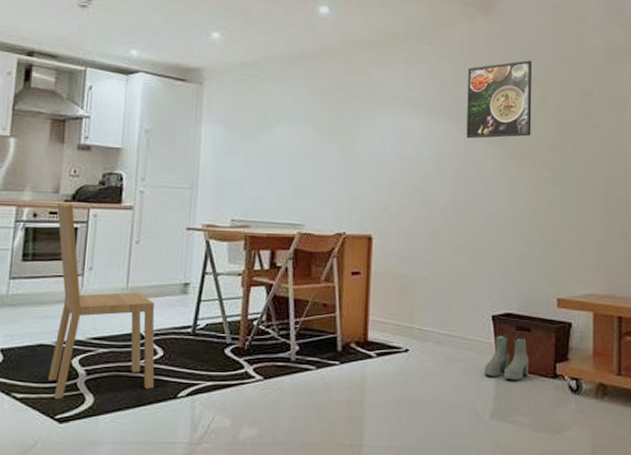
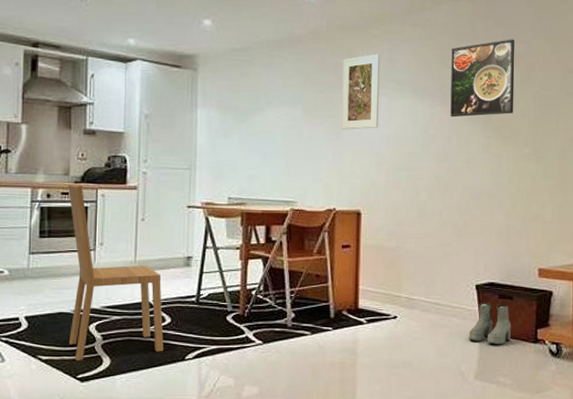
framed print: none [353,71,395,150] -> present [341,53,381,130]

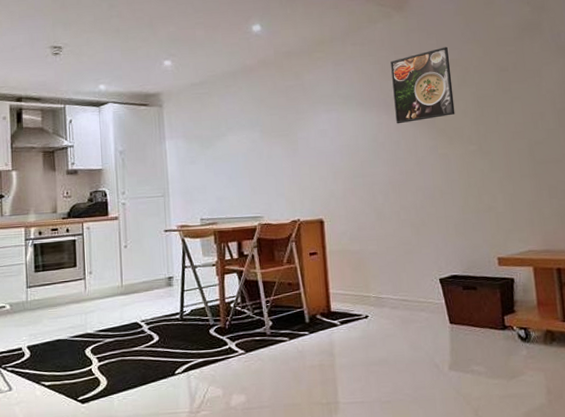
dining chair: present [68,183,164,360] -> none [56,219,154,384]
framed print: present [341,53,381,130] -> none [292,73,331,146]
boots: present [468,303,511,345] -> none [438,295,480,335]

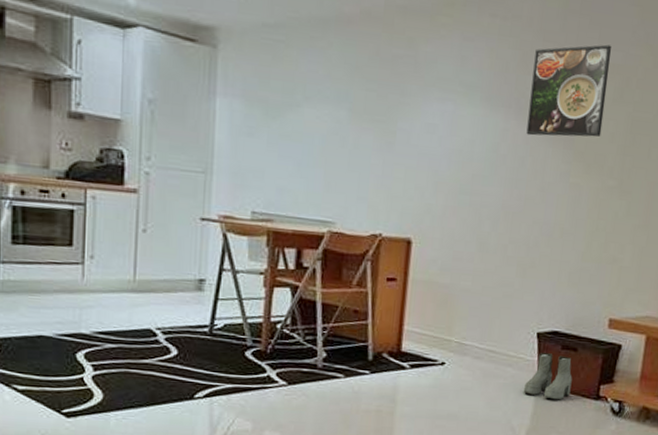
boots: none [438,295,480,335] -> present [523,353,572,400]

